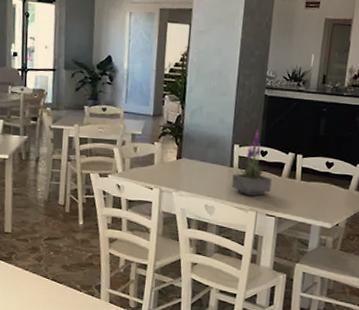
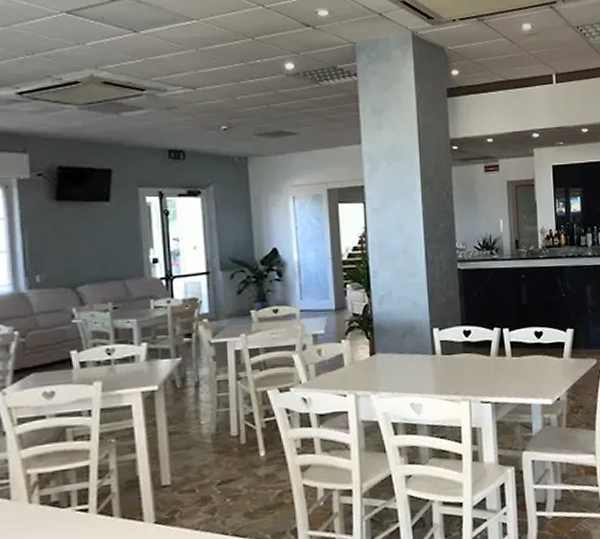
potted plant: present [231,130,272,196] -> none [437,308,482,384]

